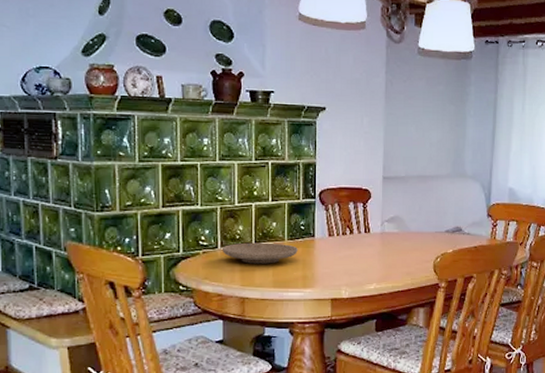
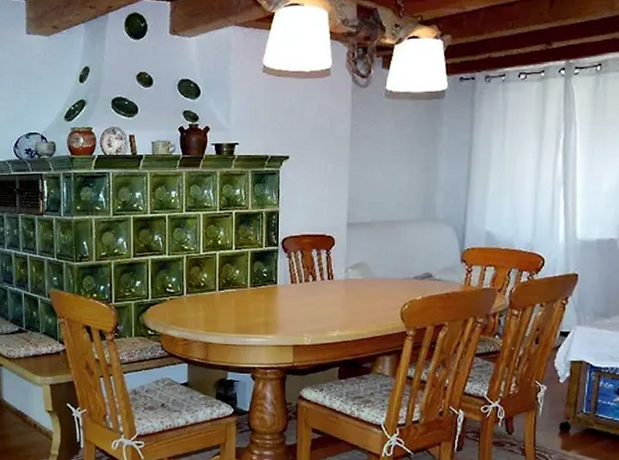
plate: present [223,242,298,264] -> none [188,289,260,310]

